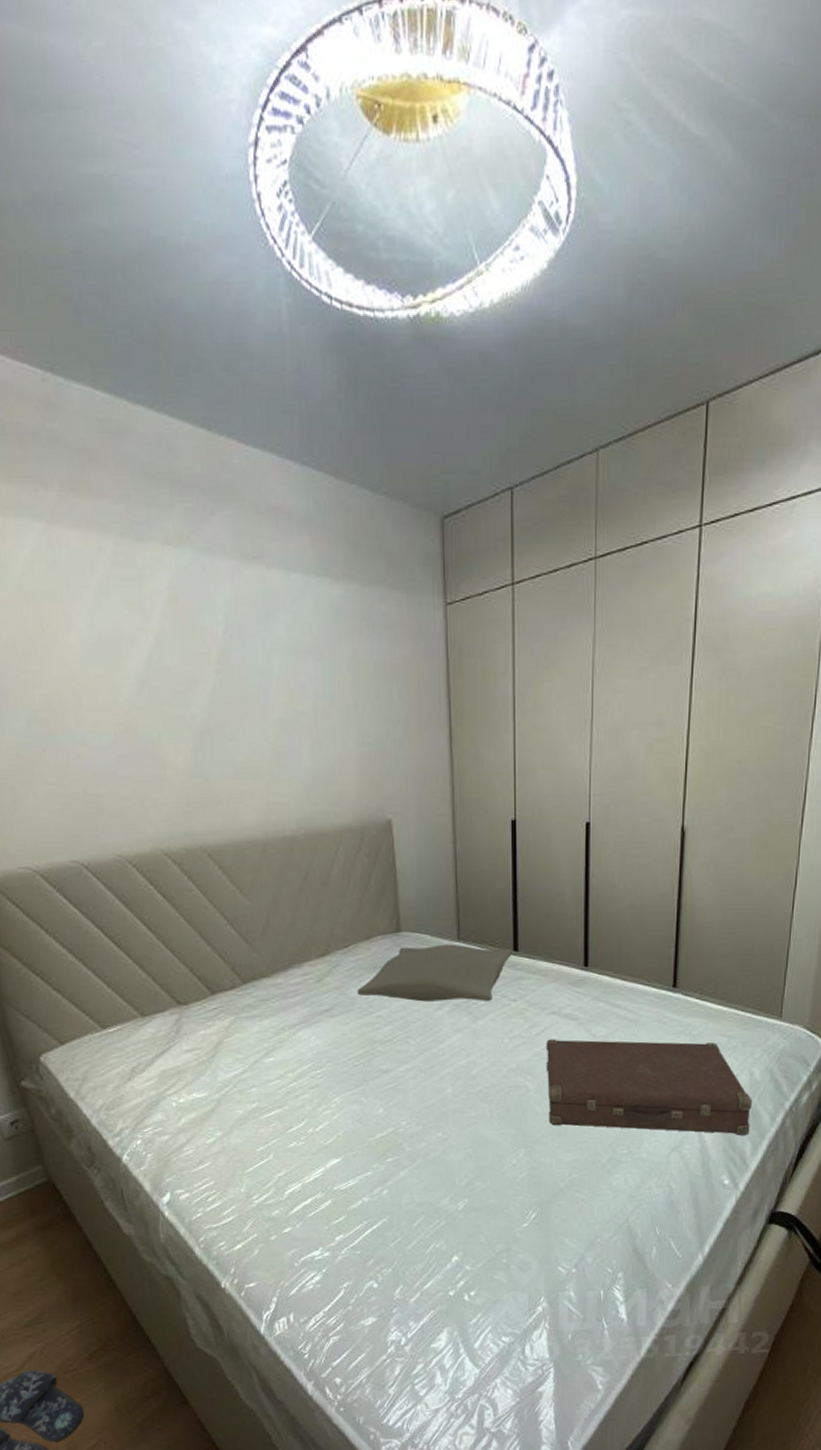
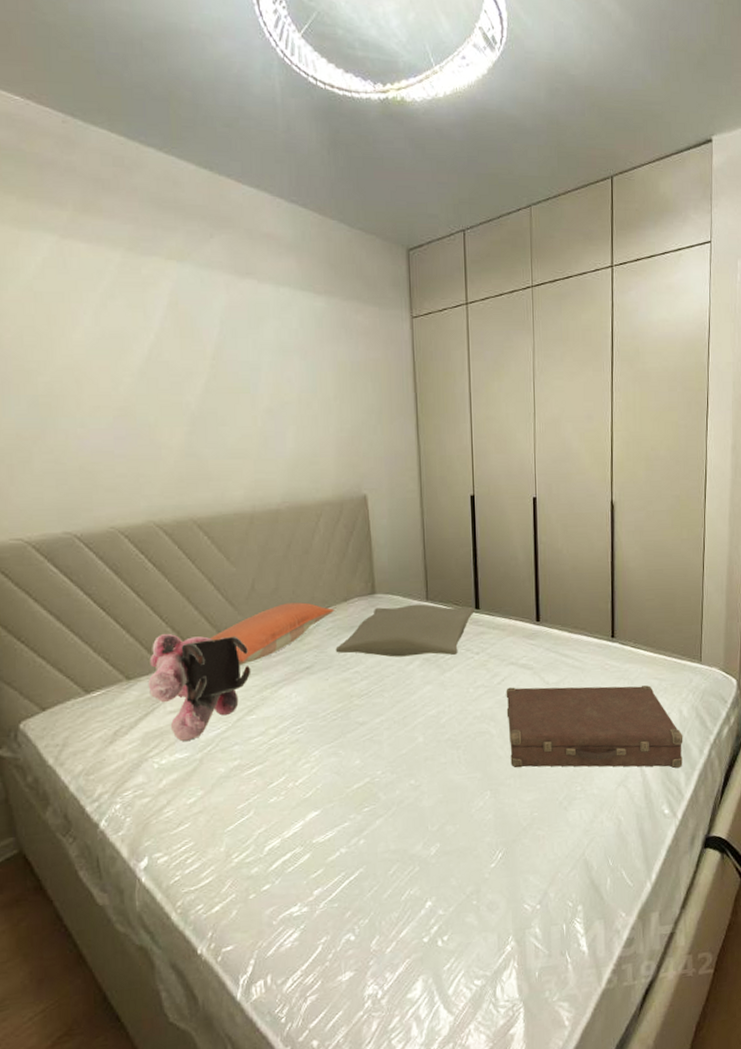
stuffed bear: none [162,969,268,1081] -> present [147,633,251,741]
pillow: none [225,940,356,1006] -> present [210,602,335,666]

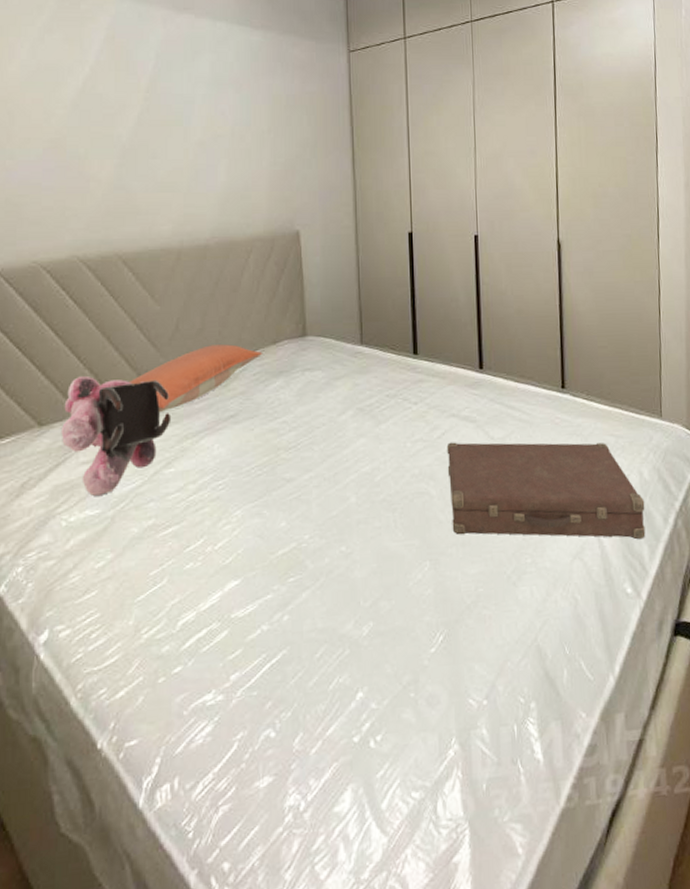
pillow: present [335,604,474,657] -> none [262,348,412,406]

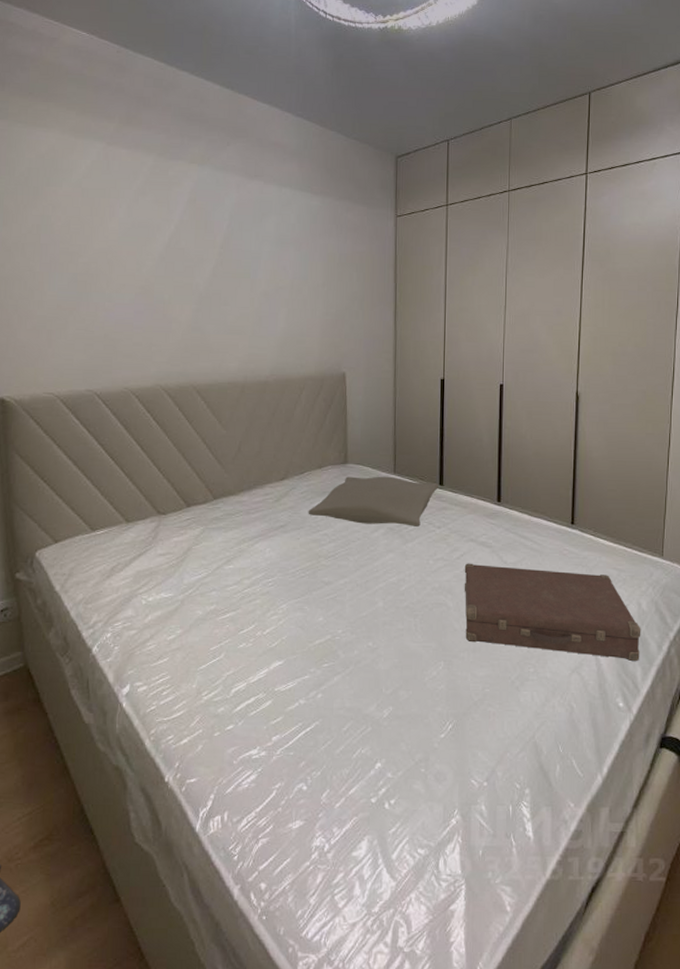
stuffed bear: present [60,375,172,496] -> none [143,484,232,582]
pillow: present [130,344,263,413] -> none [199,466,310,519]
pillow: none [262,348,412,406] -> present [308,476,438,527]

